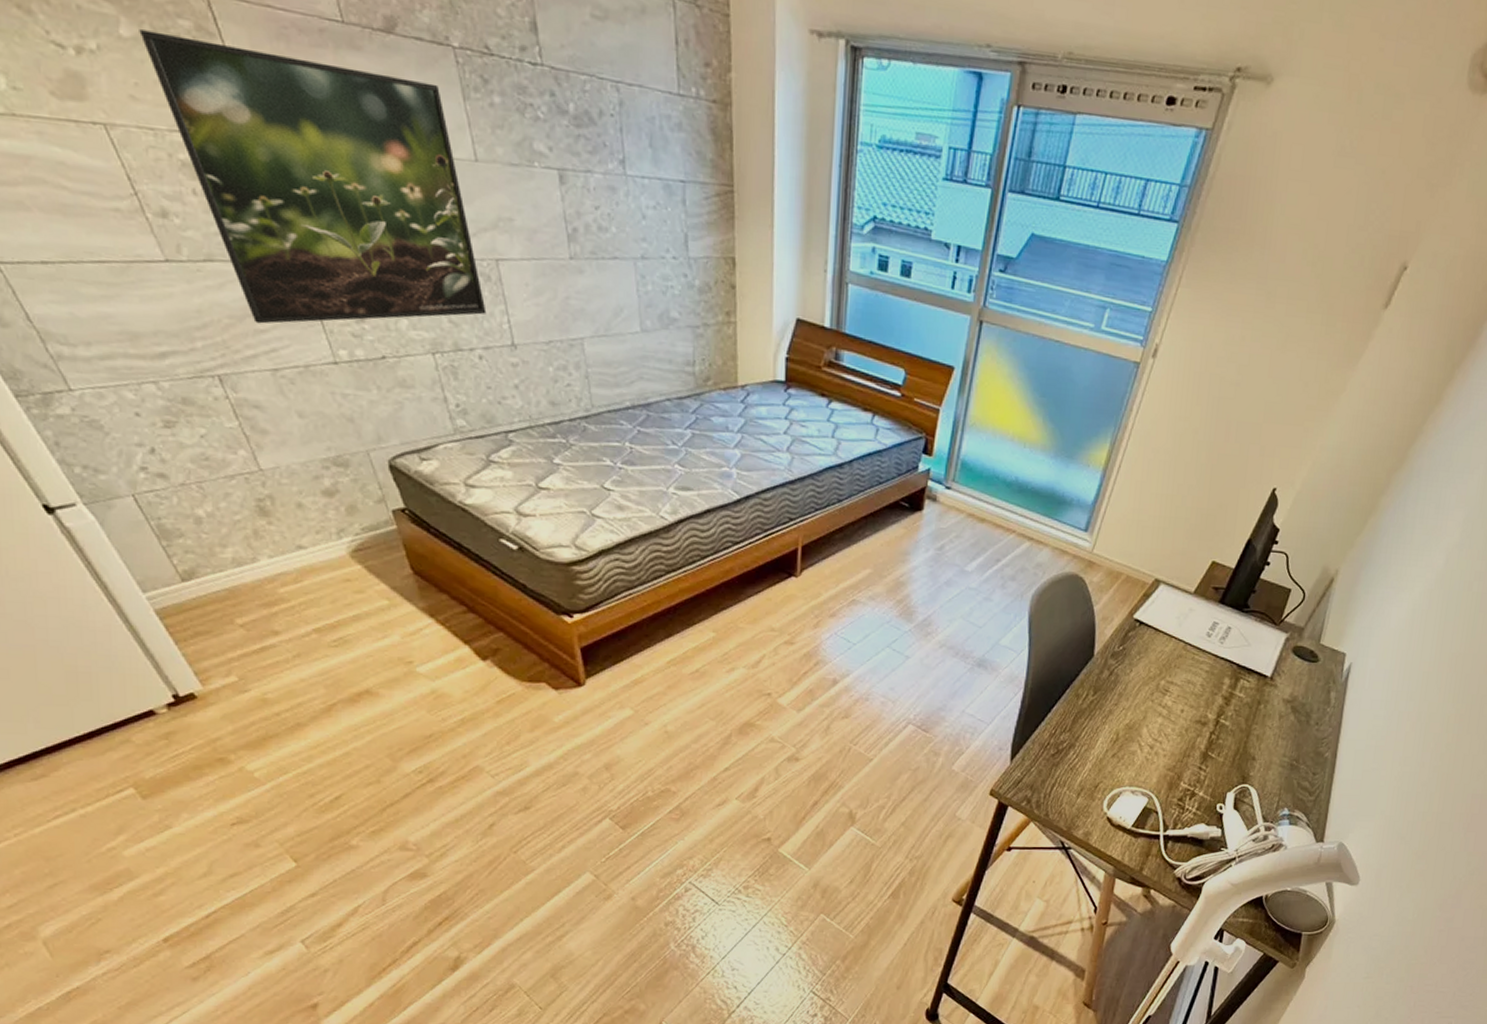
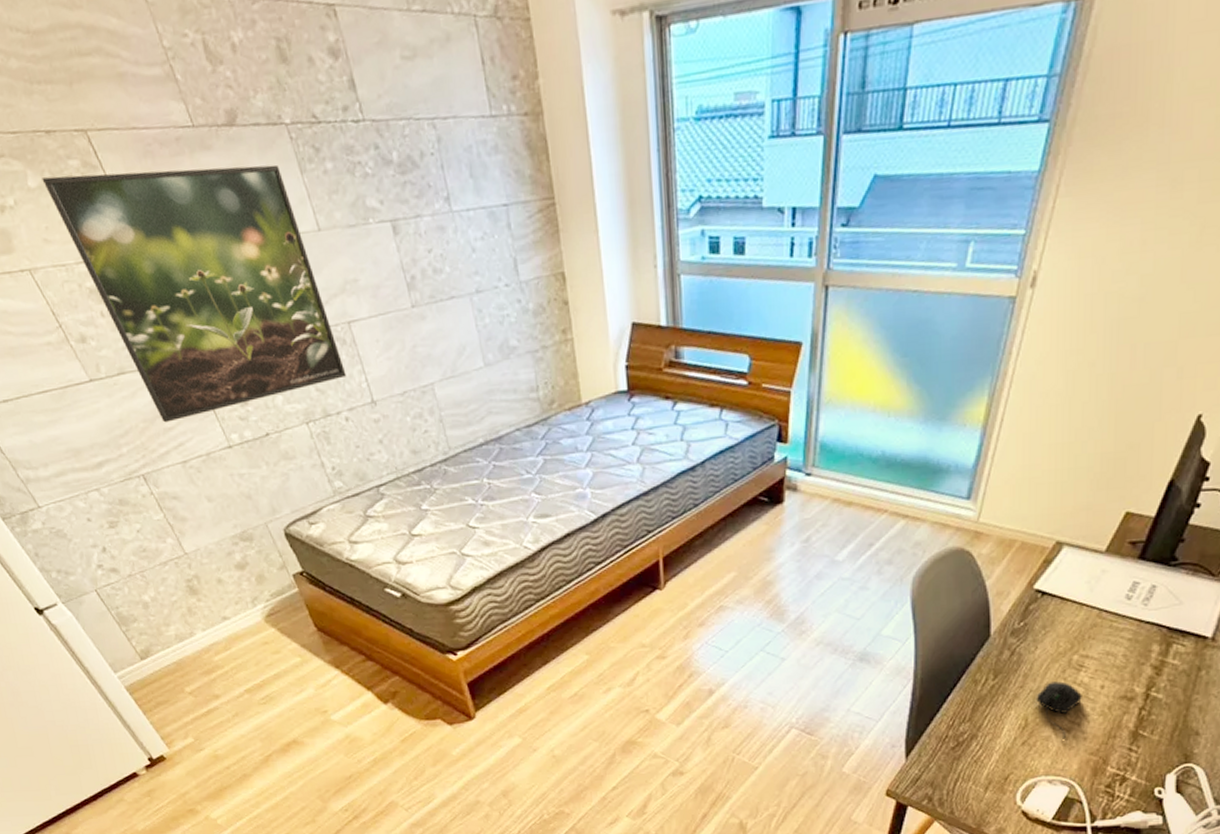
computer mouse: none [1127,702,1165,755] -> present [1036,681,1082,739]

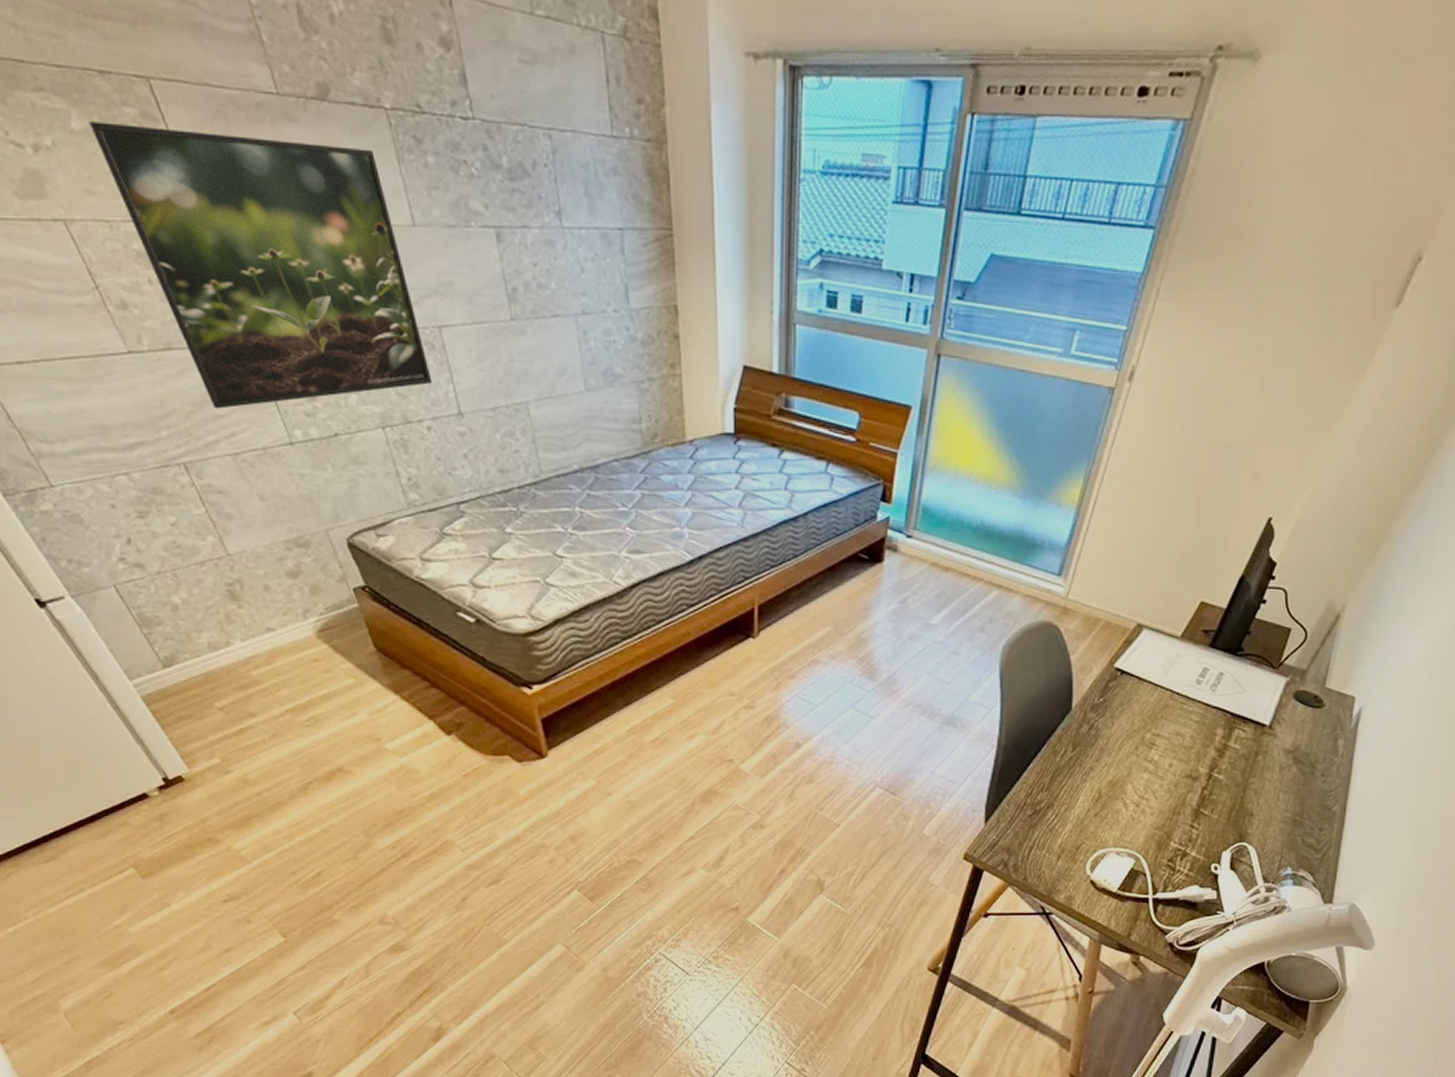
computer mouse: present [1036,681,1082,739] -> none [1109,757,1152,813]

